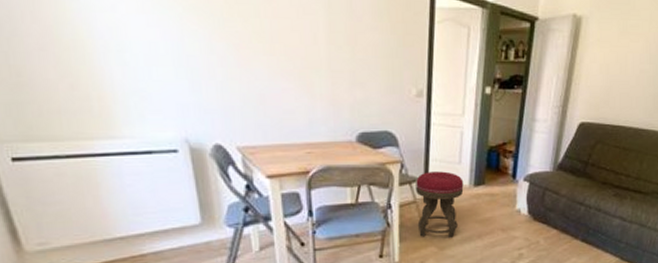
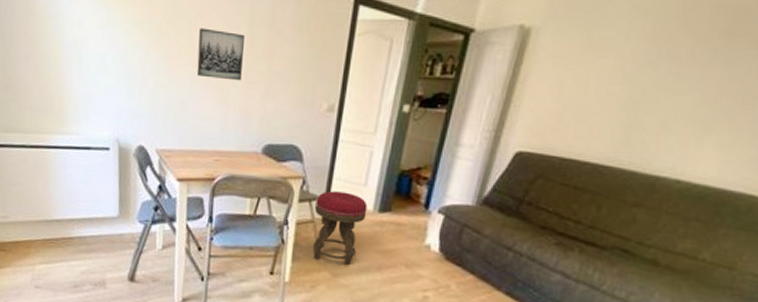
wall art: none [270,14,325,70] -> present [196,28,244,81]

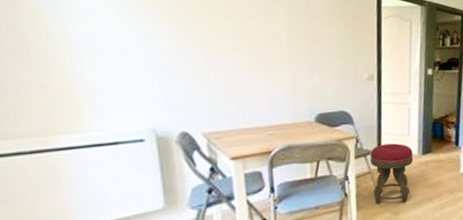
wall art: present [196,28,244,81] -> none [237,16,286,61]

